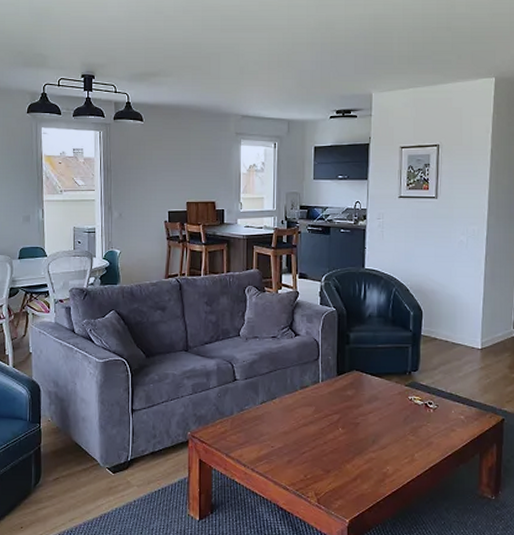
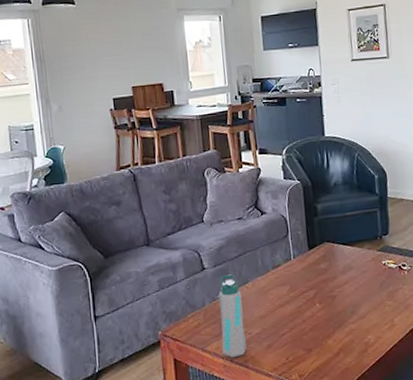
water bottle: none [244,388,269,467] -> present [218,274,247,358]

